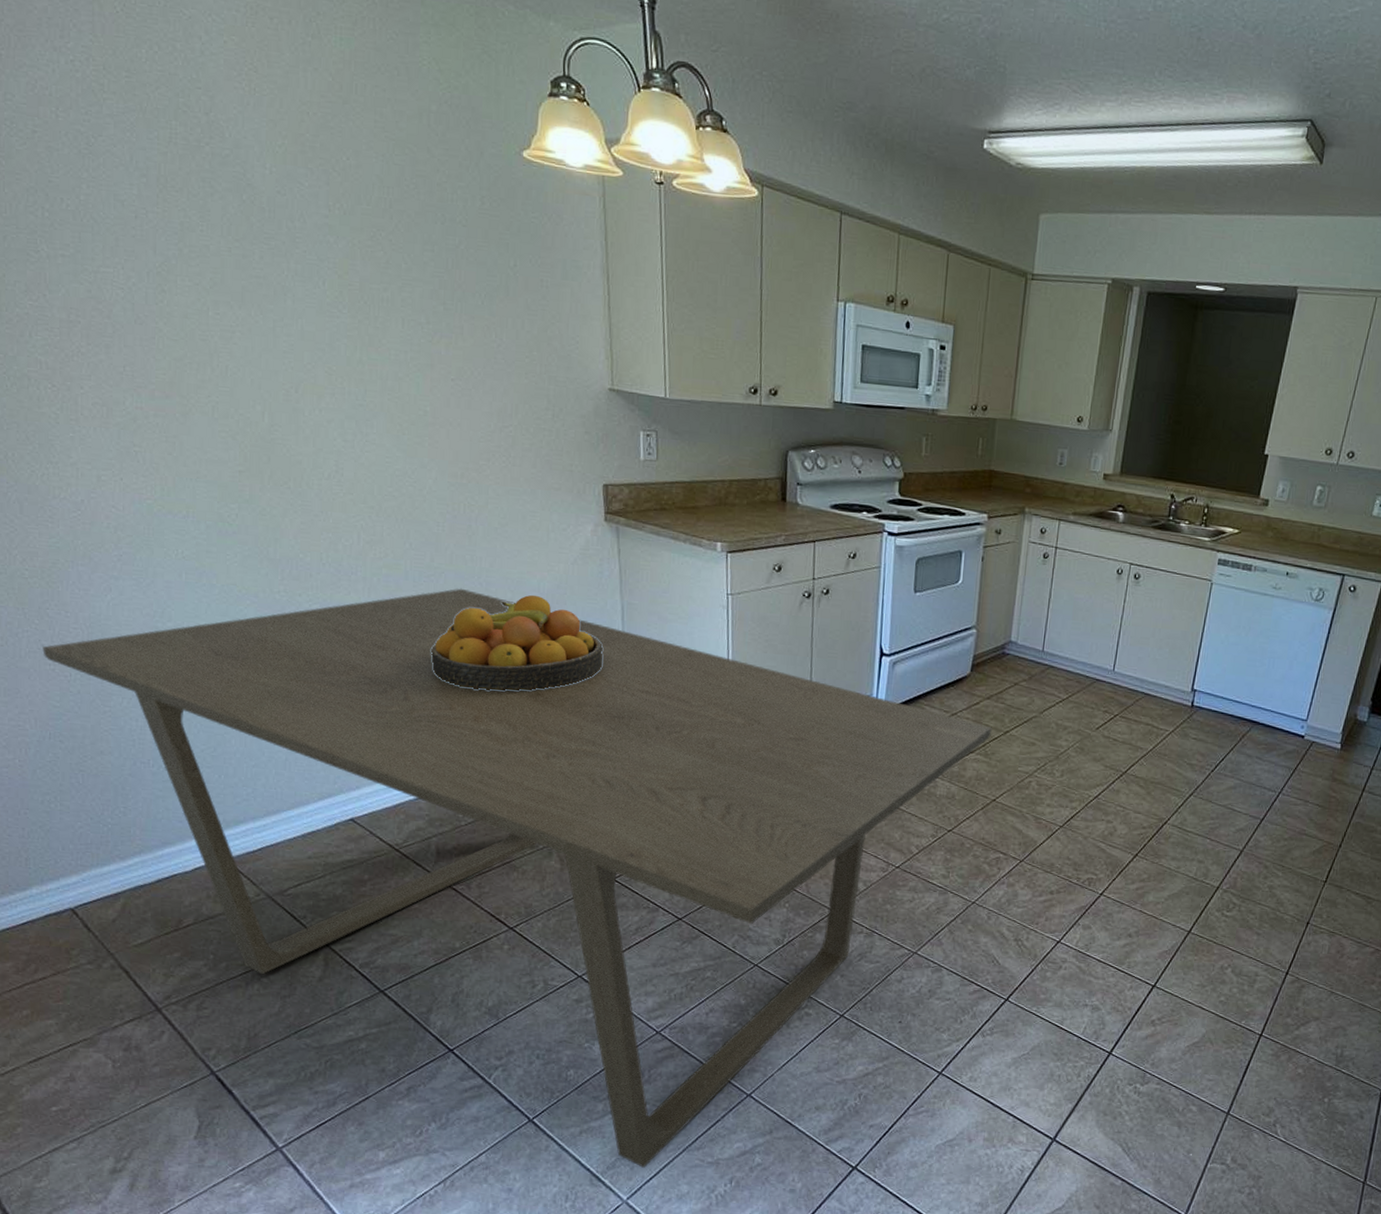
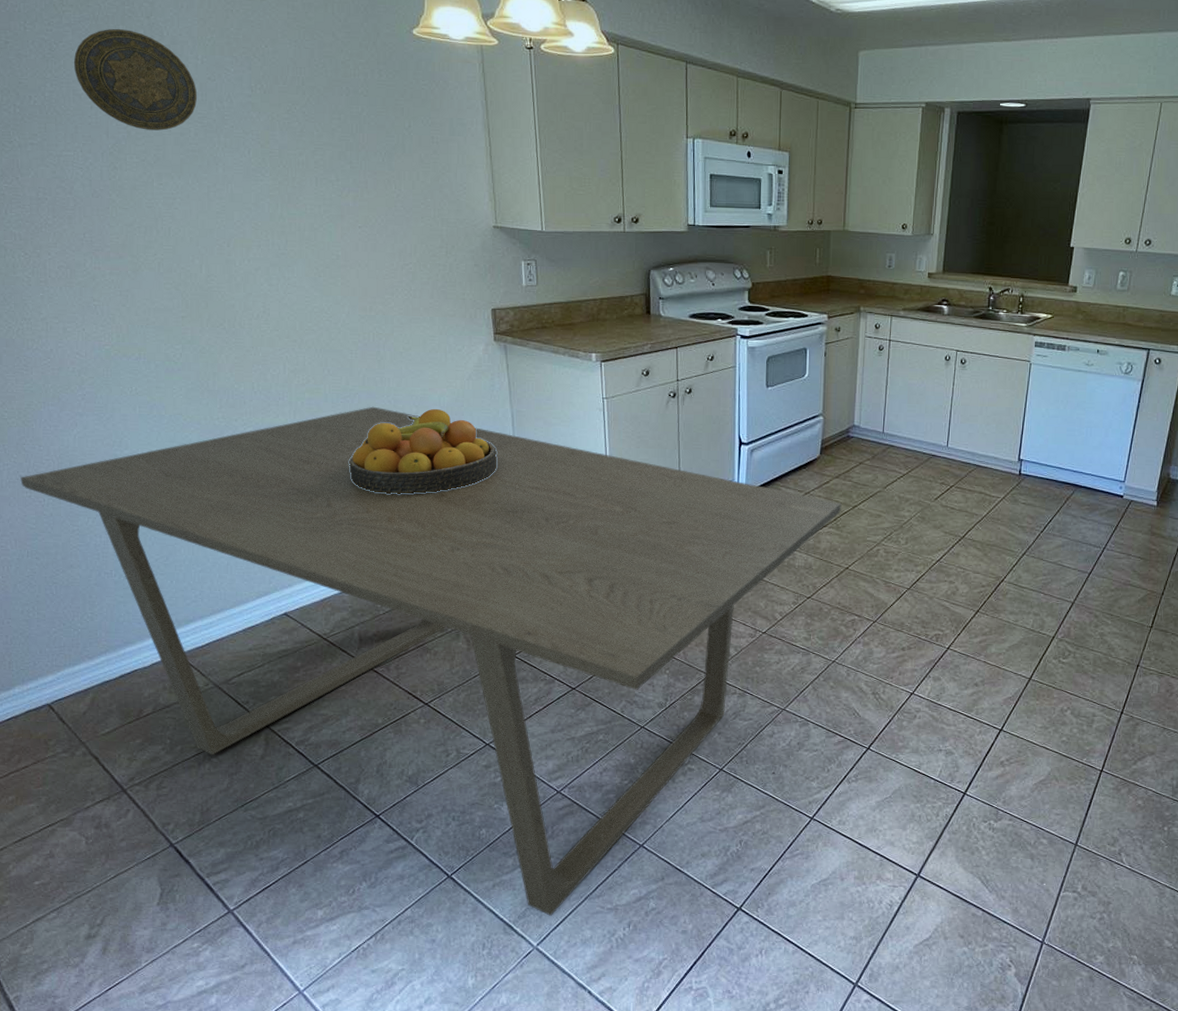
decorative plate: none [115,124,264,250] -> present [73,28,198,131]

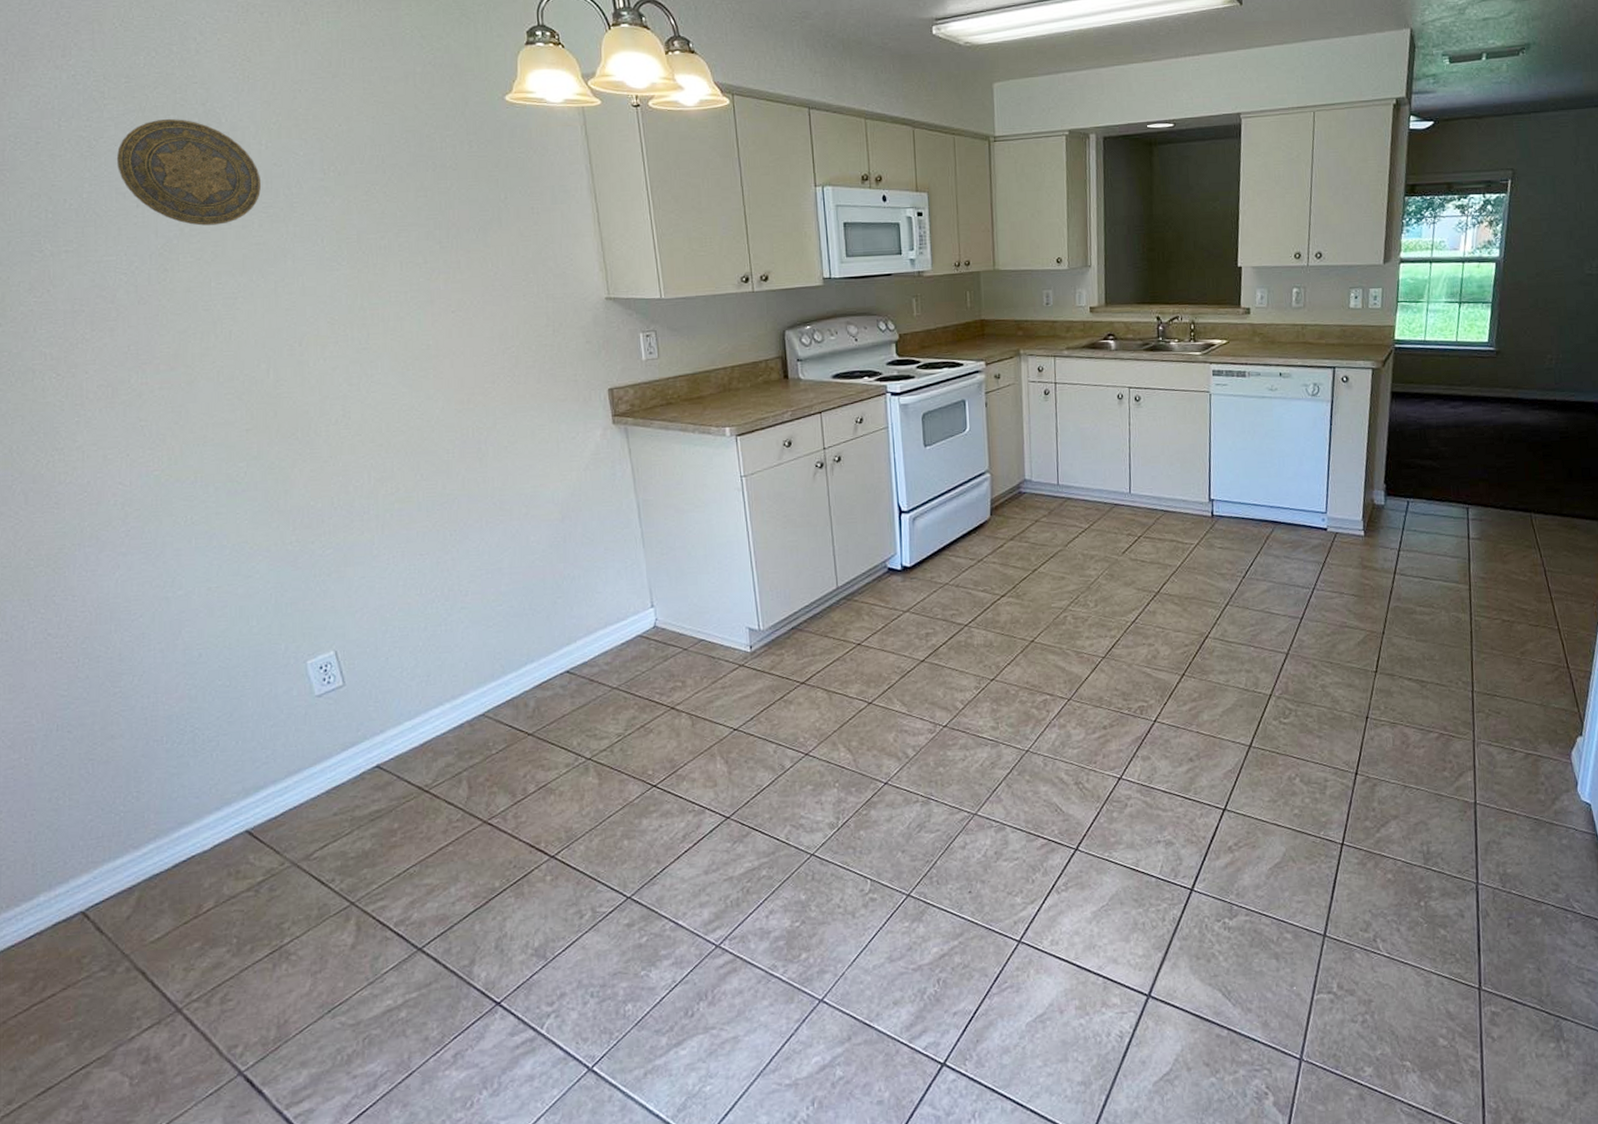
dining table: present [20,406,842,916] -> none [49,511,1020,1104]
fruit bowl: present [349,408,498,494] -> none [449,506,624,611]

